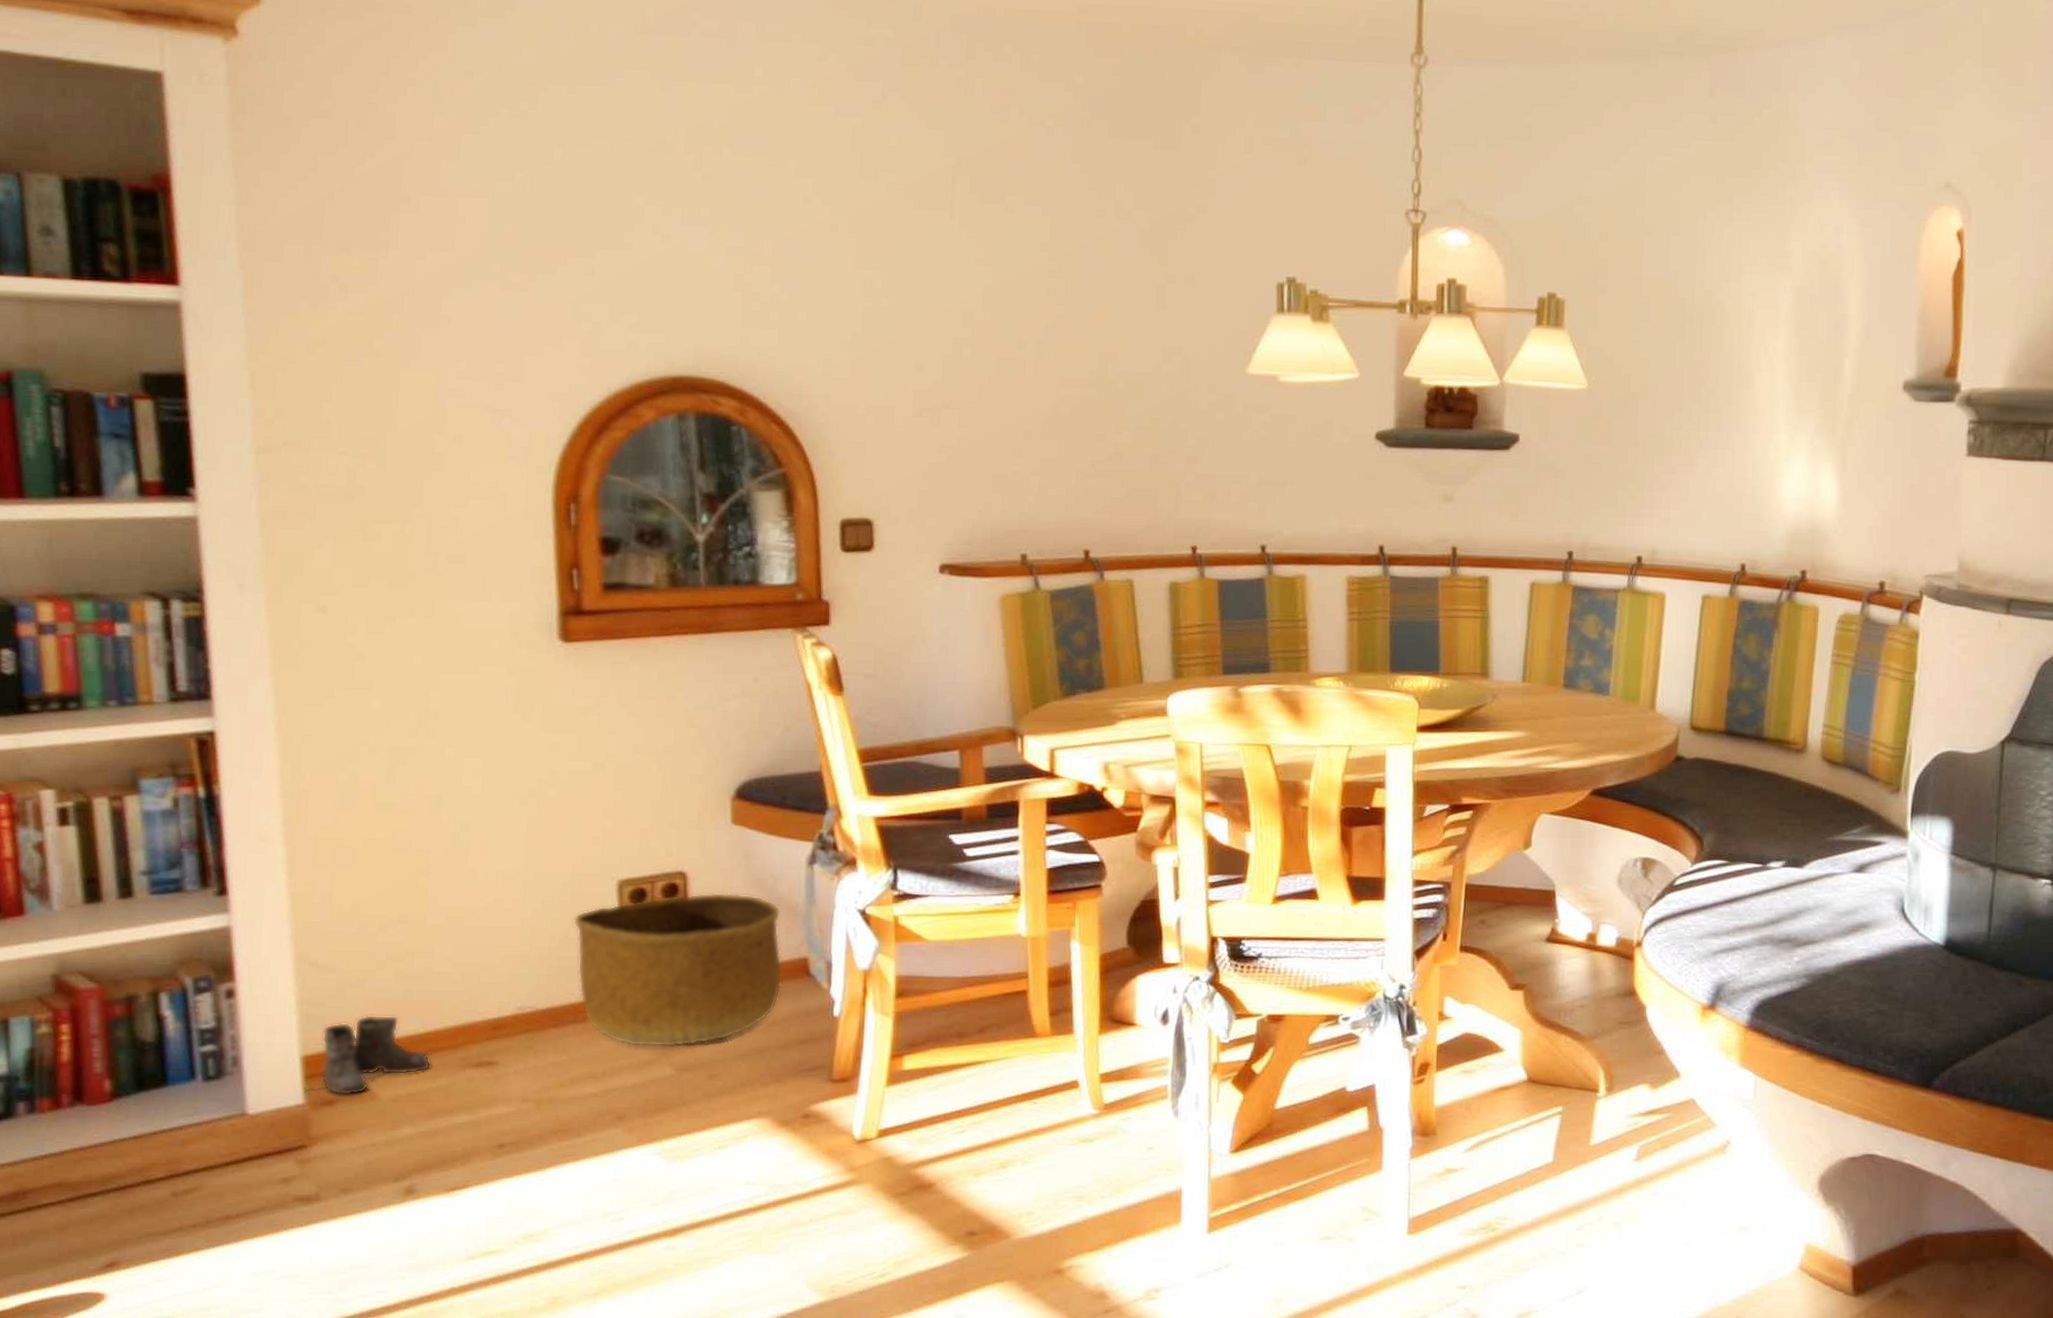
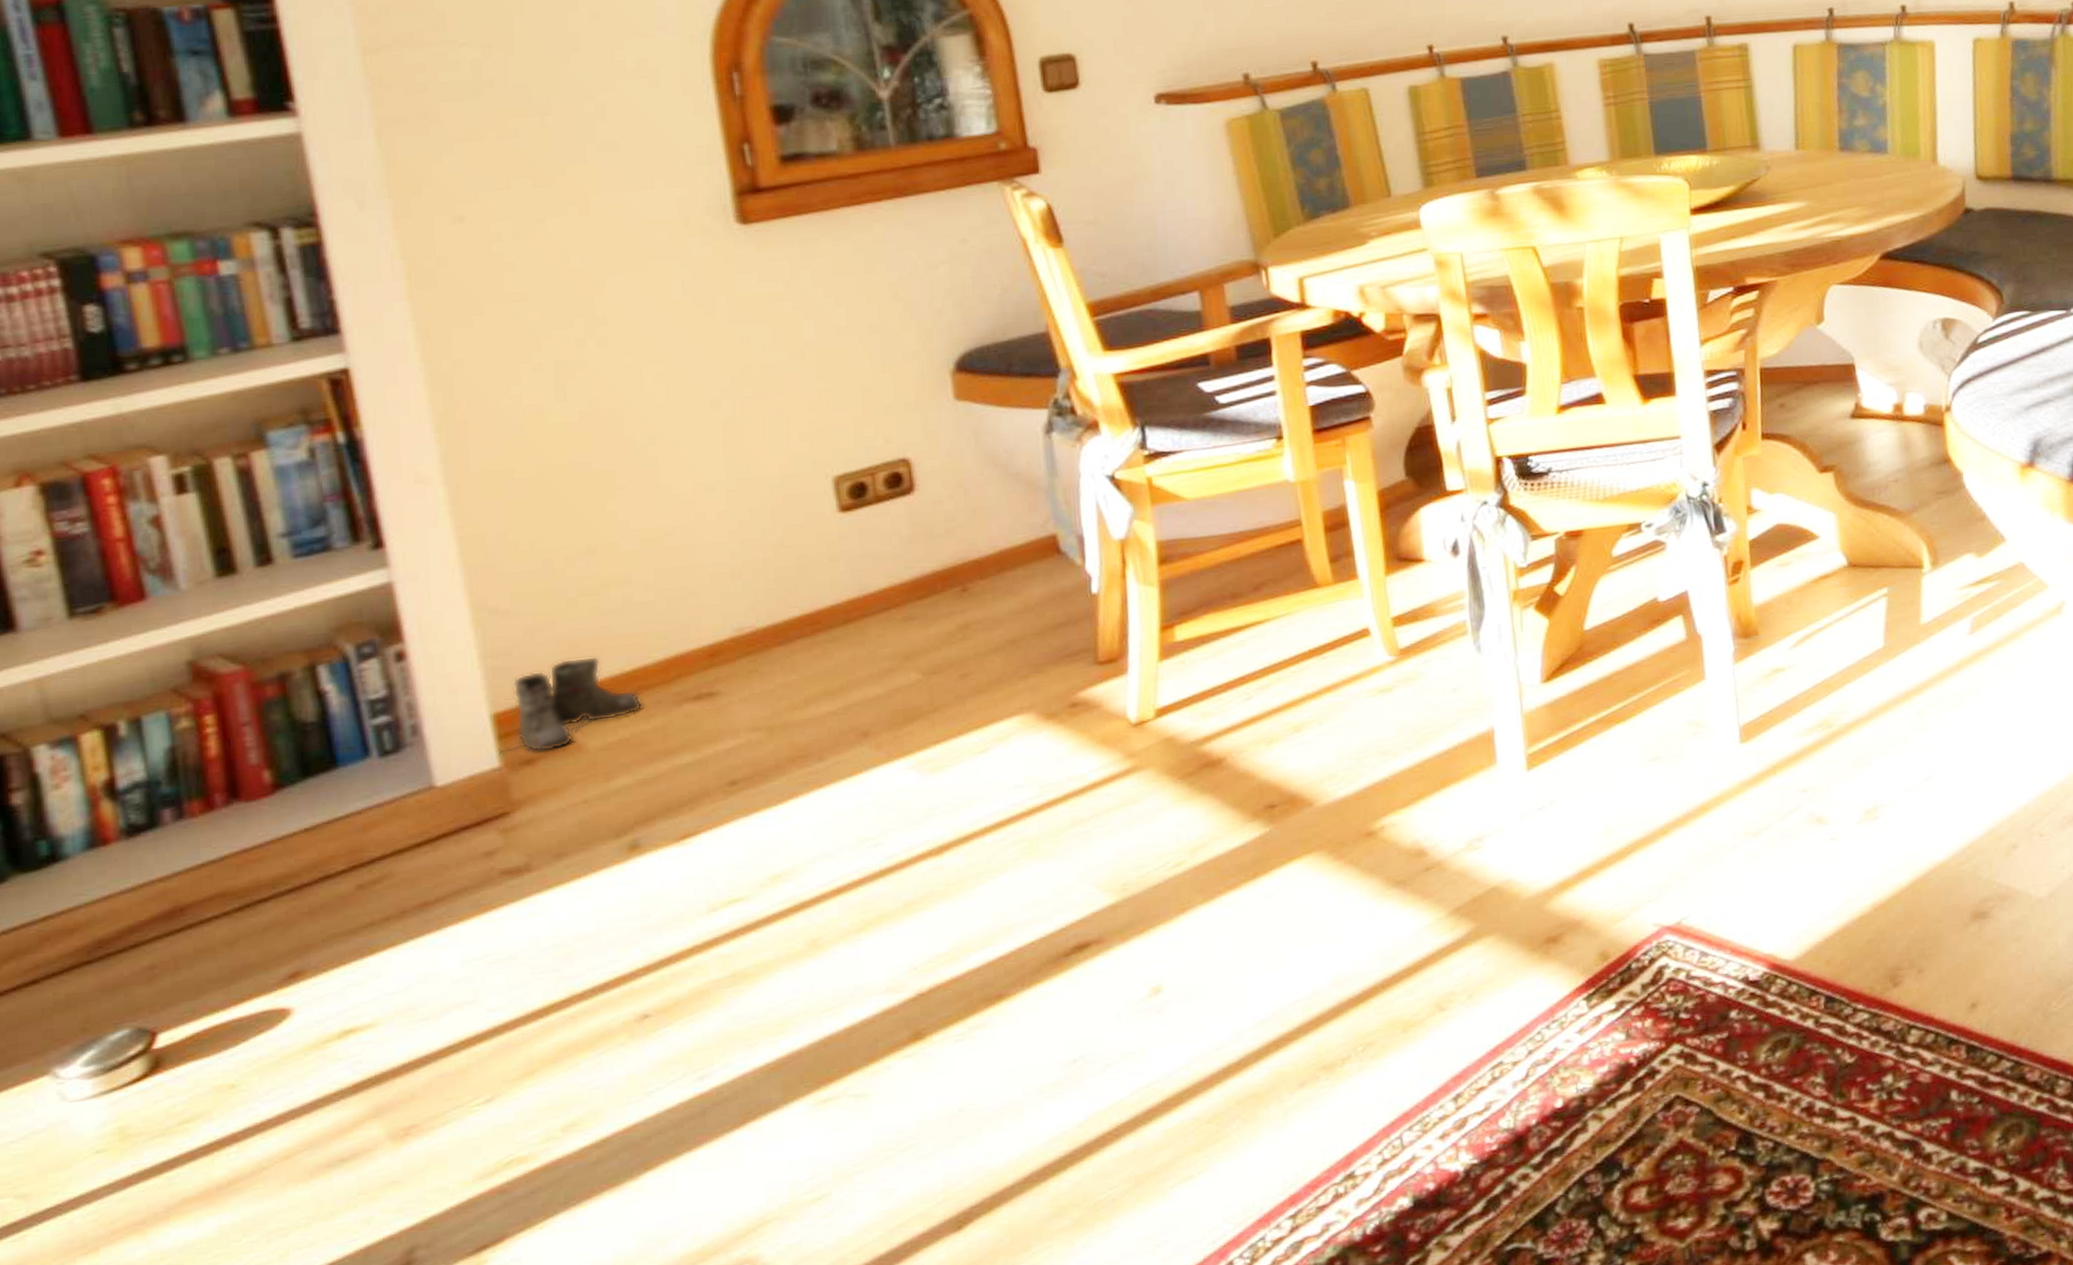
basket: present [573,892,783,1048] -> none [787,474,1031,655]

